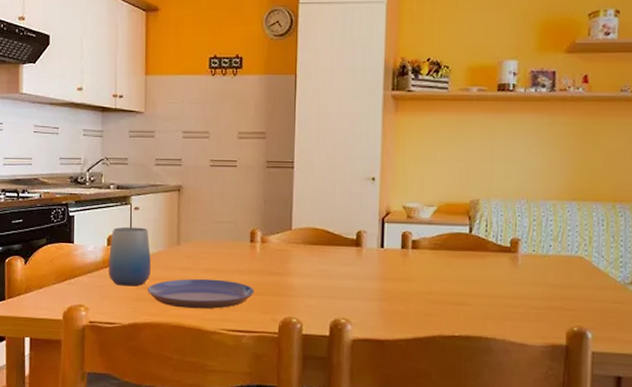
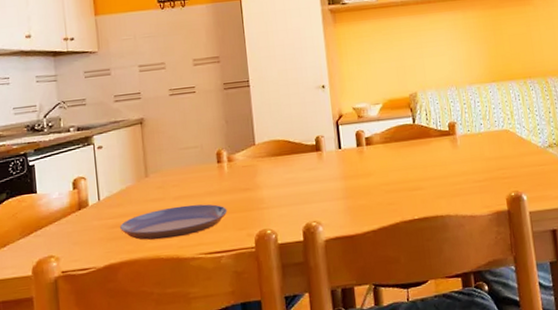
cup: present [109,227,151,286] -> none [76,165,122,229]

